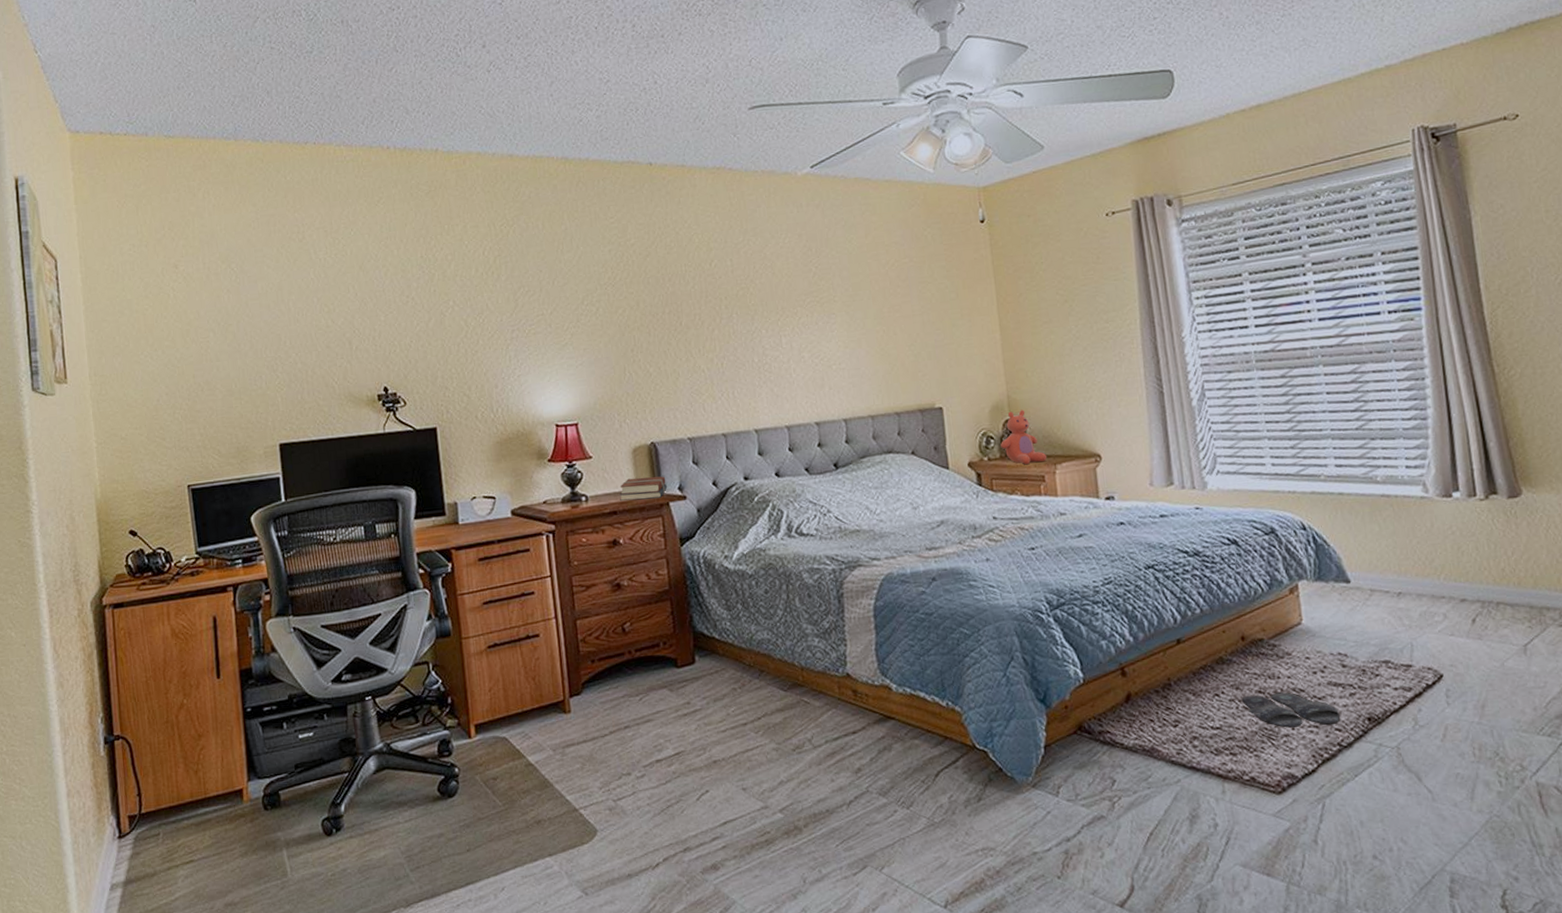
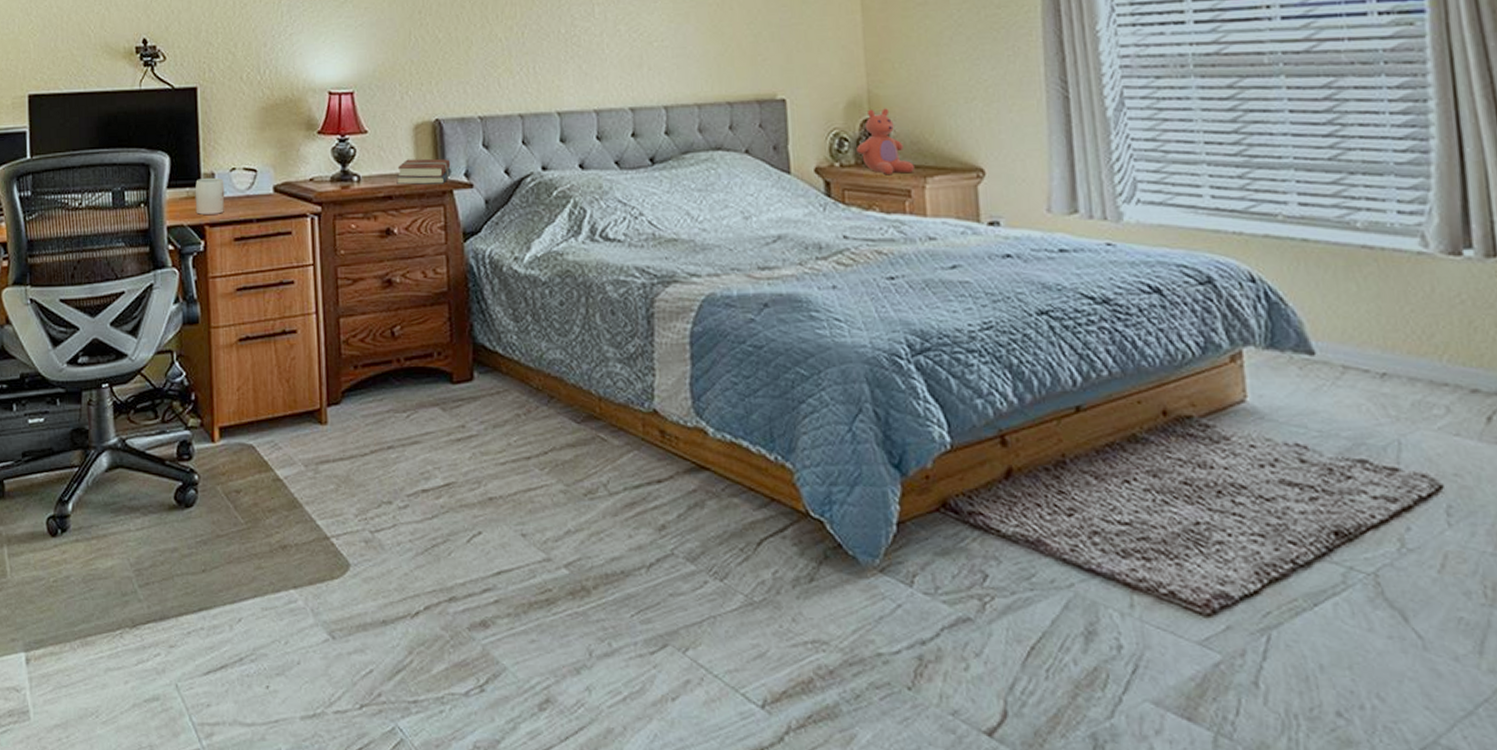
mug: none [440,506,468,540] -> present [195,177,225,215]
slippers: present [1241,692,1341,728] -> none [1159,486,1296,535]

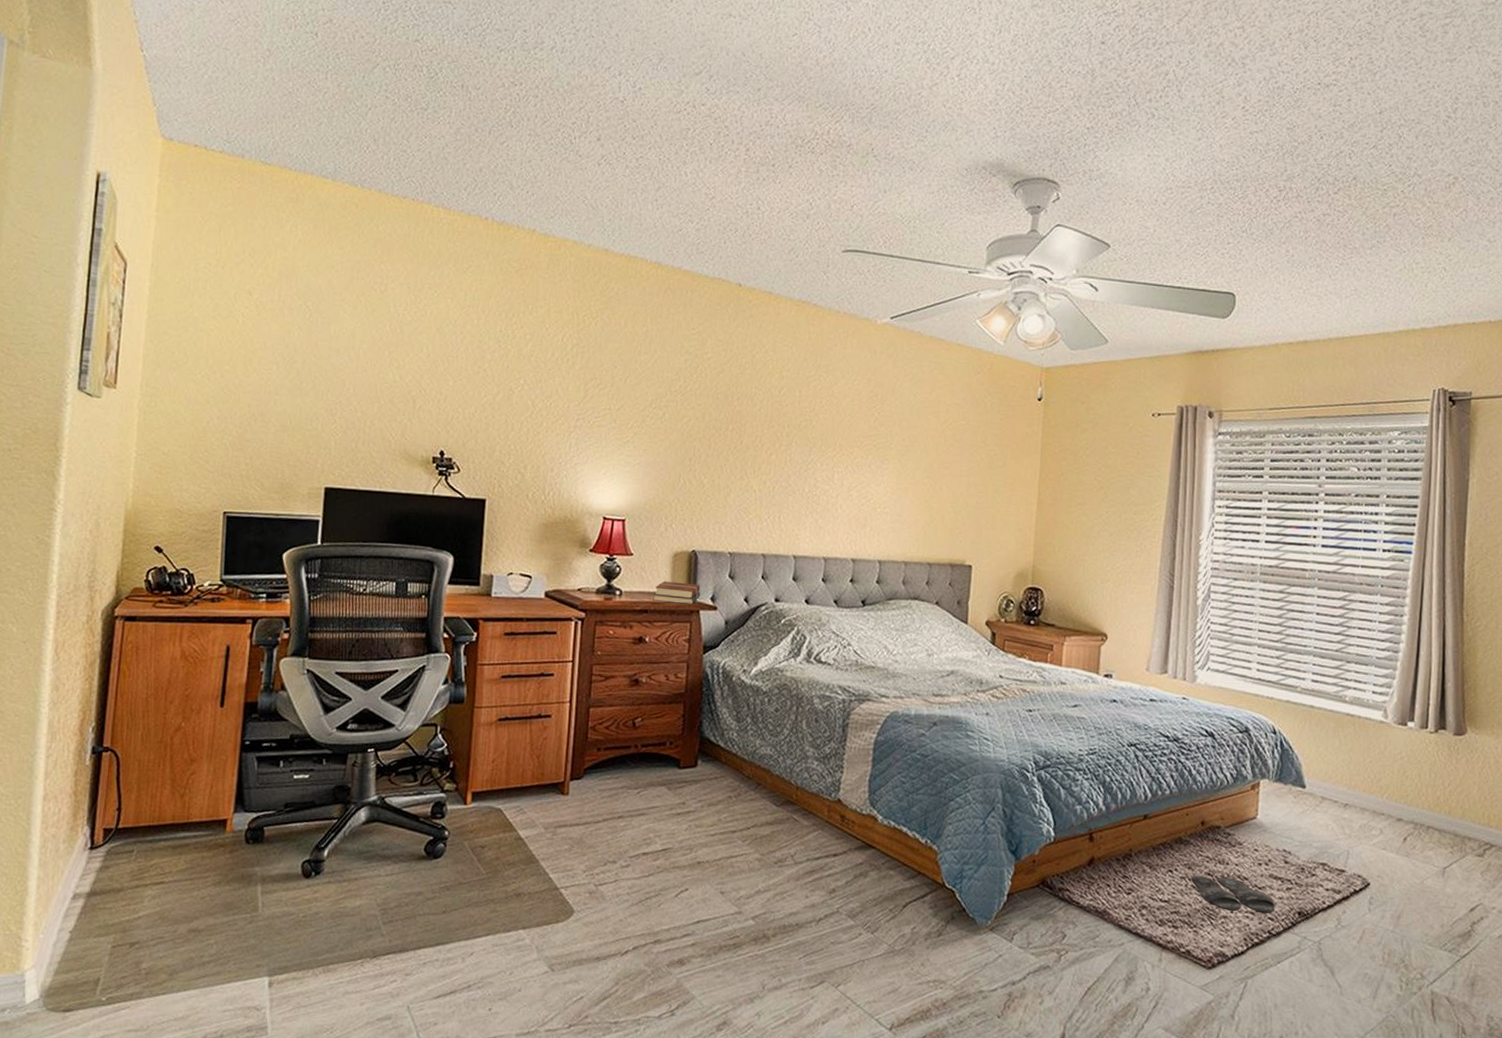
mug: present [195,177,225,215] -> none [472,578,501,611]
teddy bear: present [857,108,914,176] -> none [1019,580,1058,633]
slippers: none [1159,486,1296,535] -> present [1191,875,1275,913]

